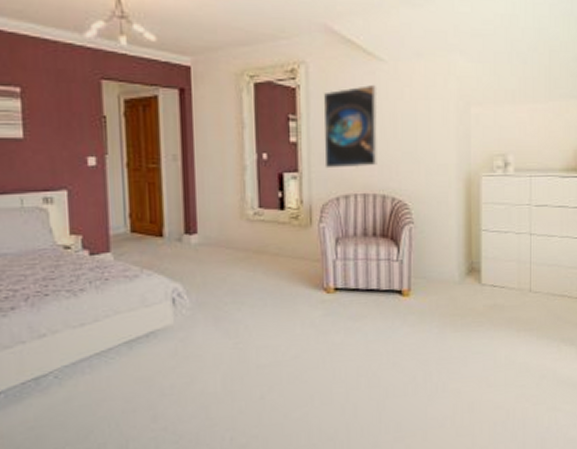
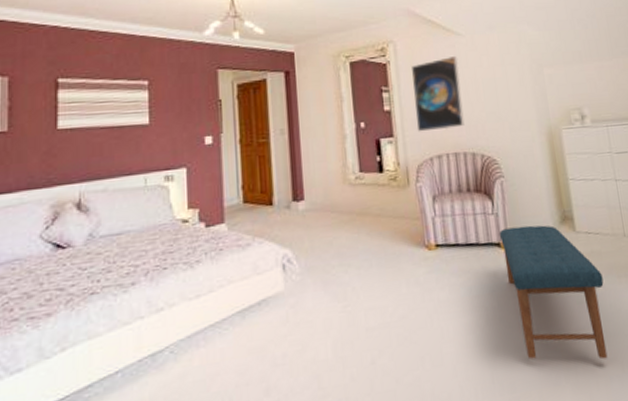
bench: none [401,274,502,407] -> present [499,225,608,360]

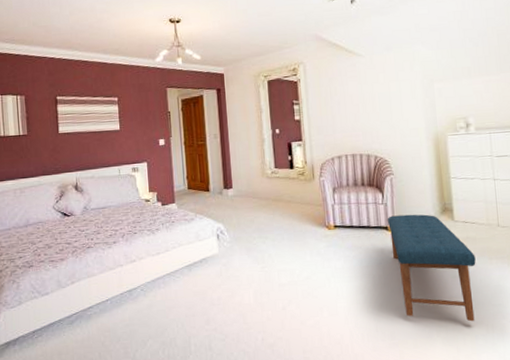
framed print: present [410,55,465,132] -> none [317,73,362,137]

